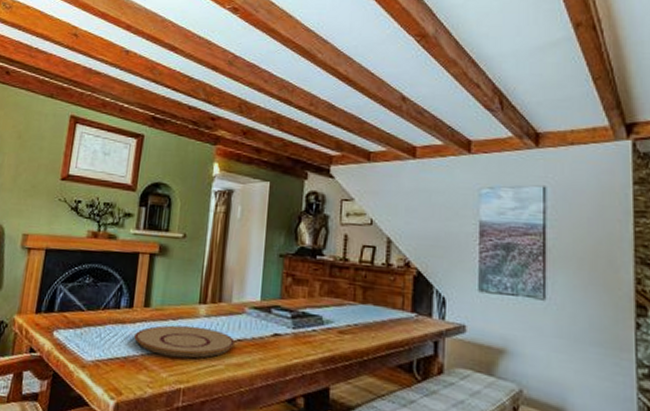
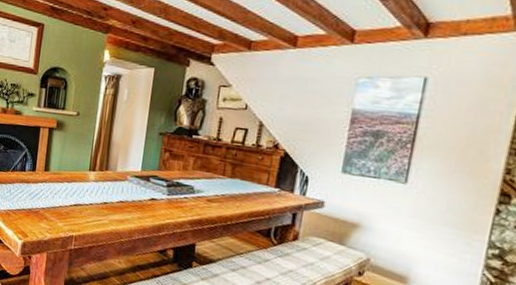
plate: present [134,325,235,358] -> none [37,186,118,214]

